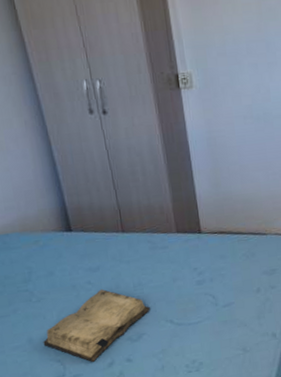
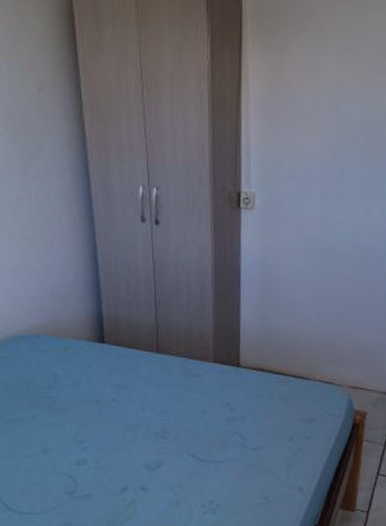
diary: present [43,289,150,363] -> none [58,409,173,485]

